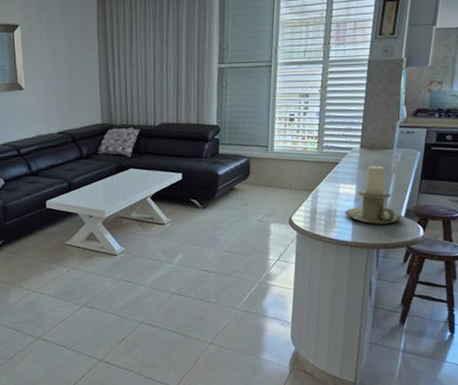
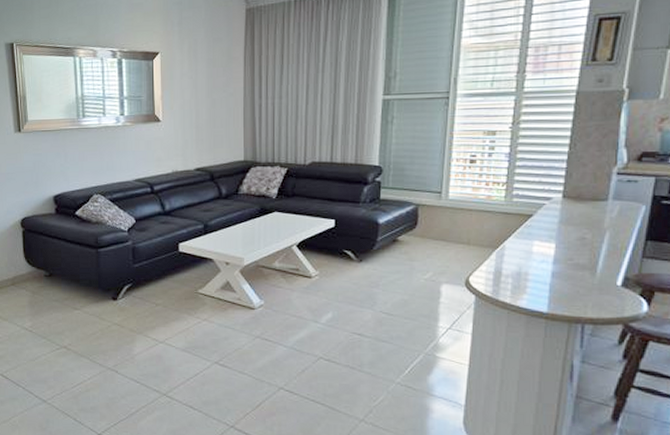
candle holder: present [344,166,401,224] -> none [539,221,617,294]

